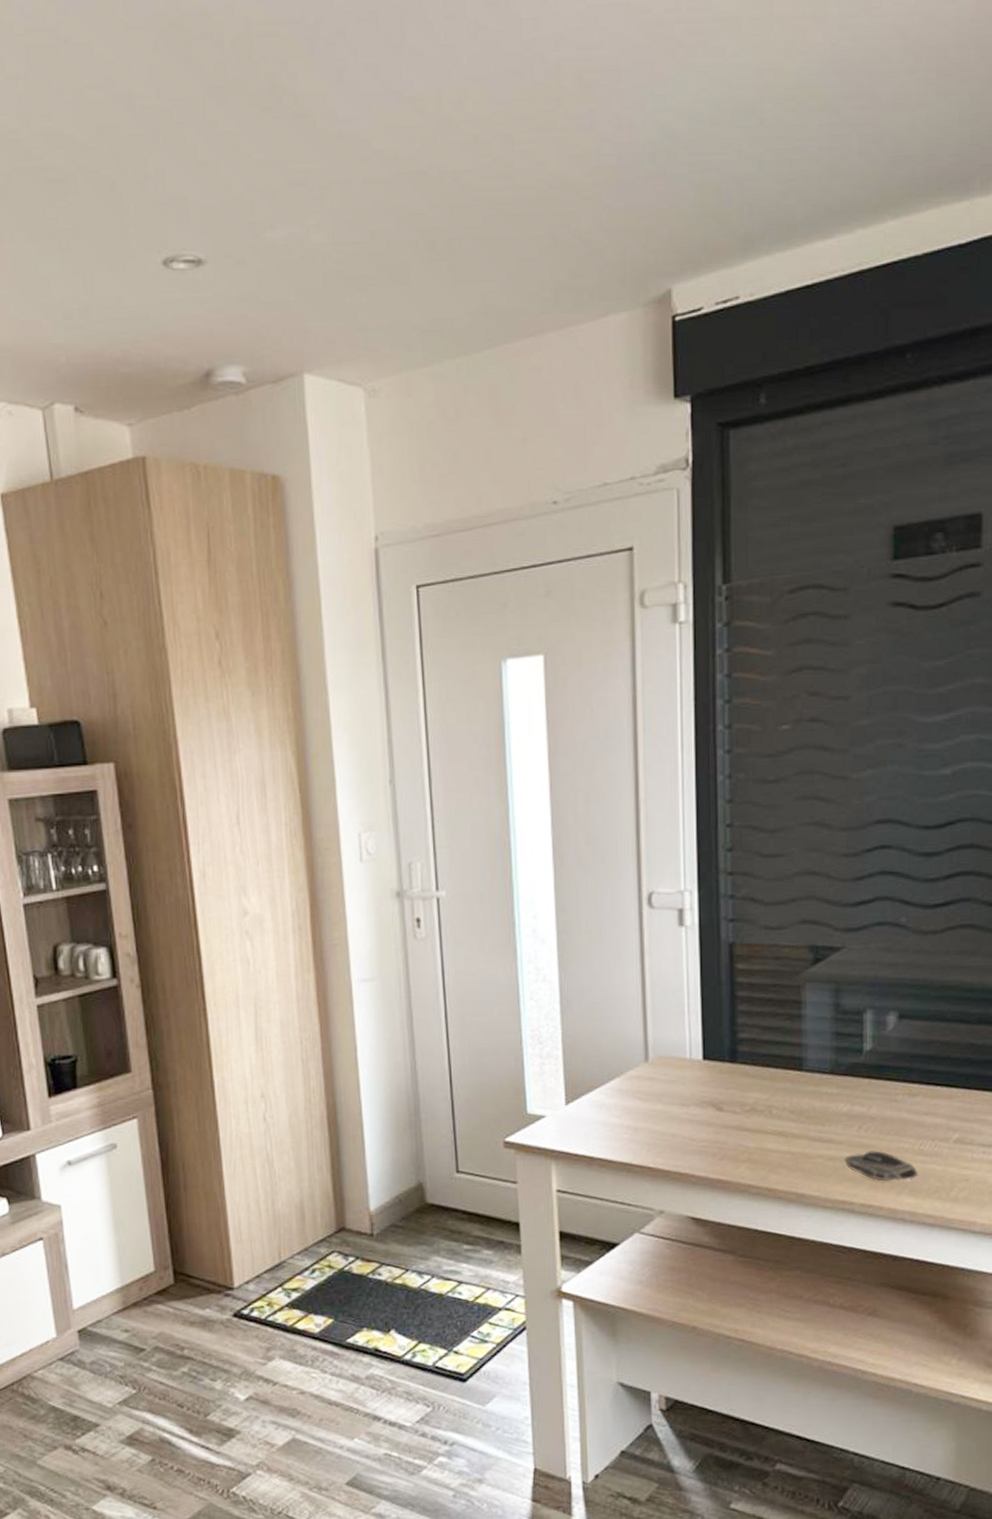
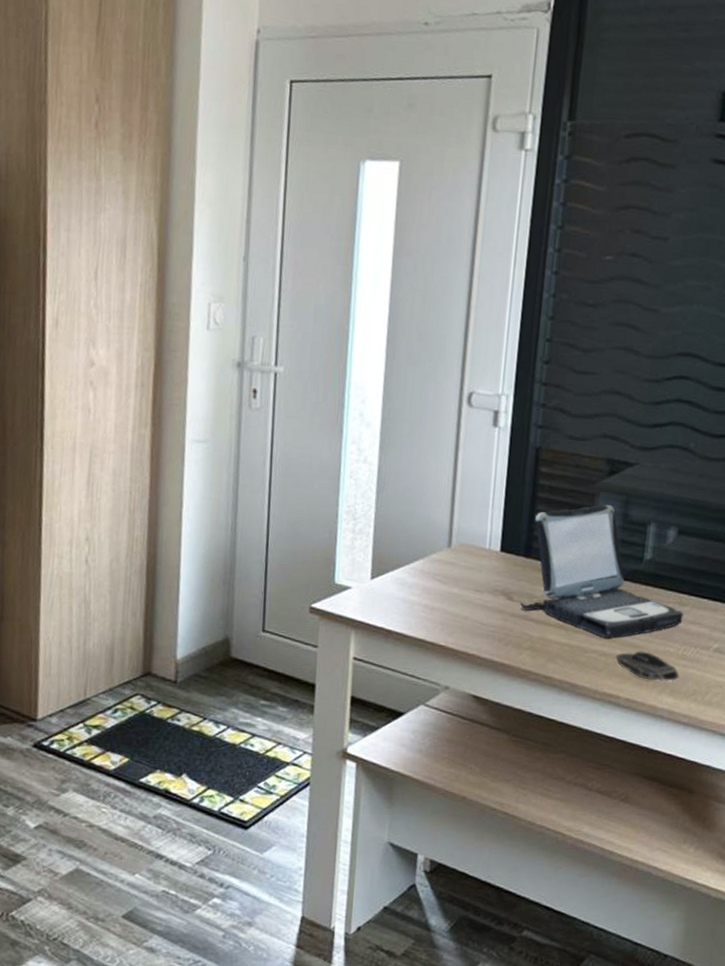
laptop: none [731,996,915,1141] -> present [520,505,683,639]

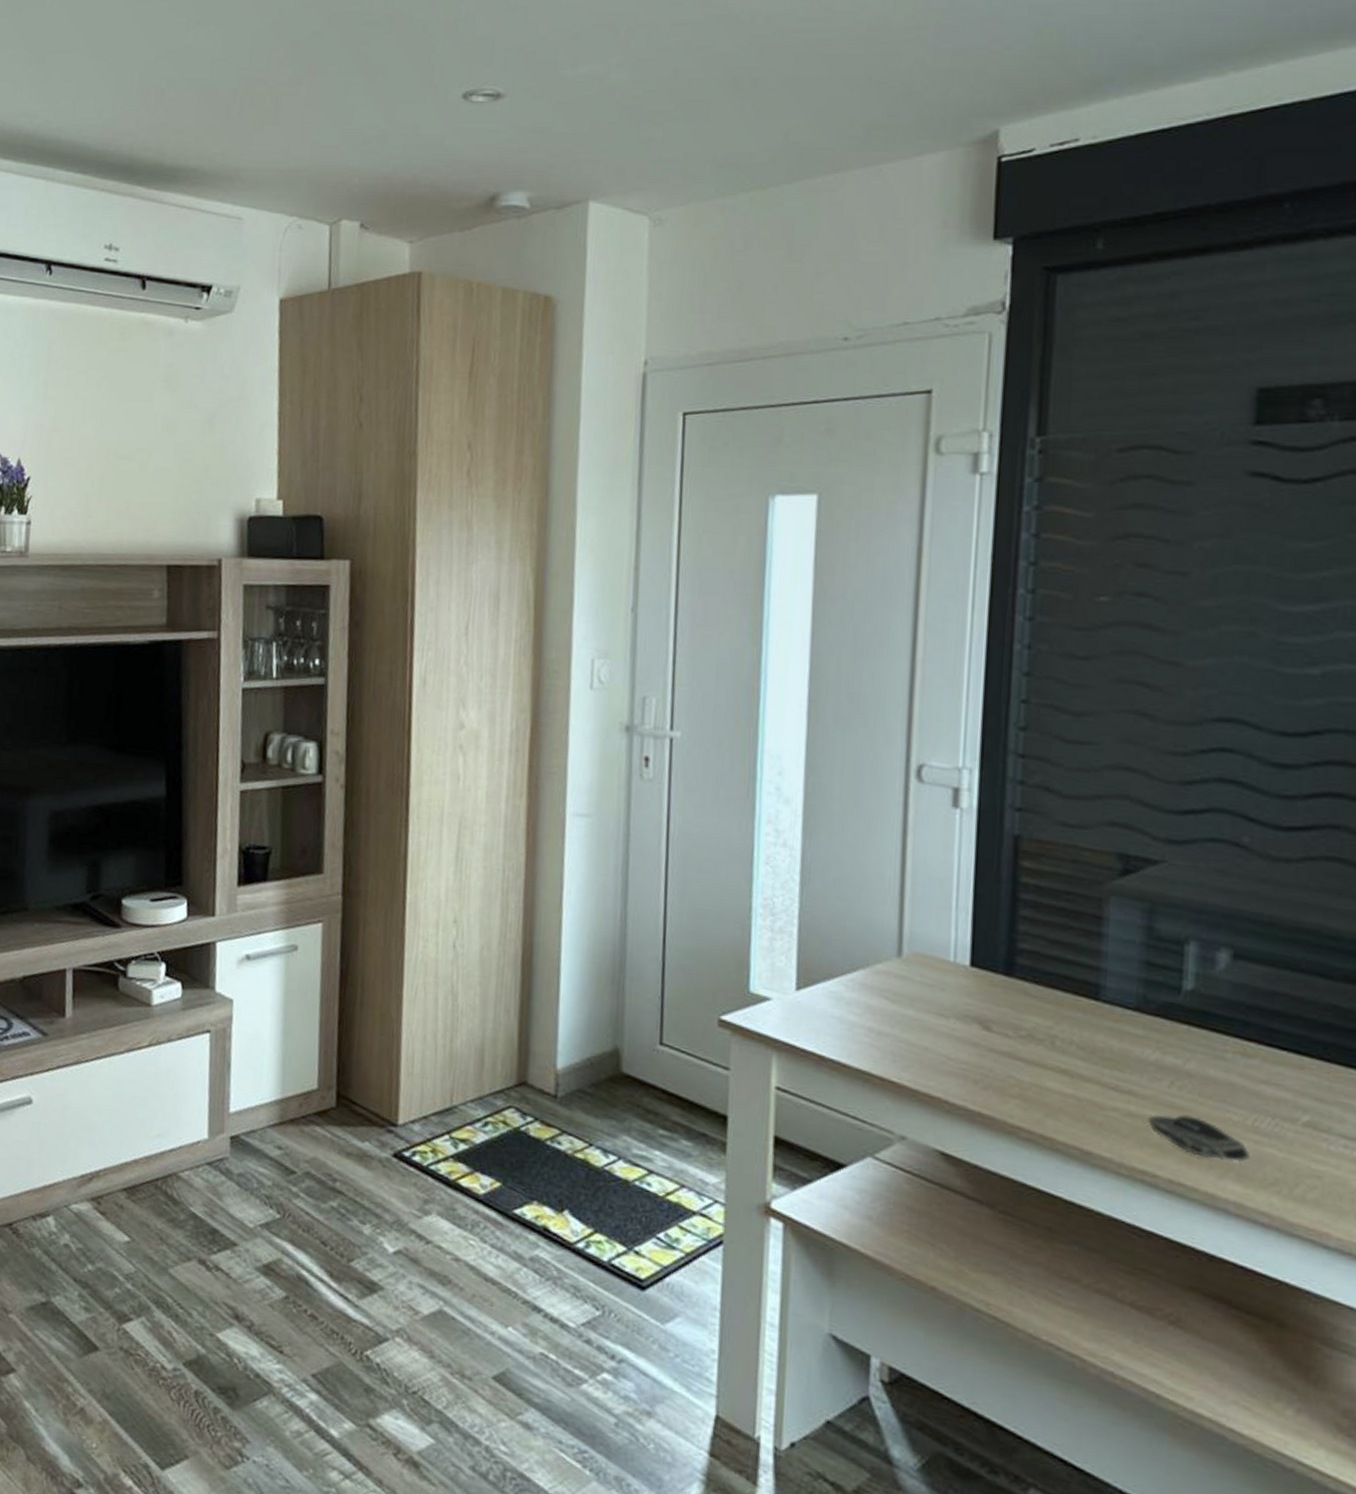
laptop: present [520,505,683,639] -> none [1002,913,1250,1094]

